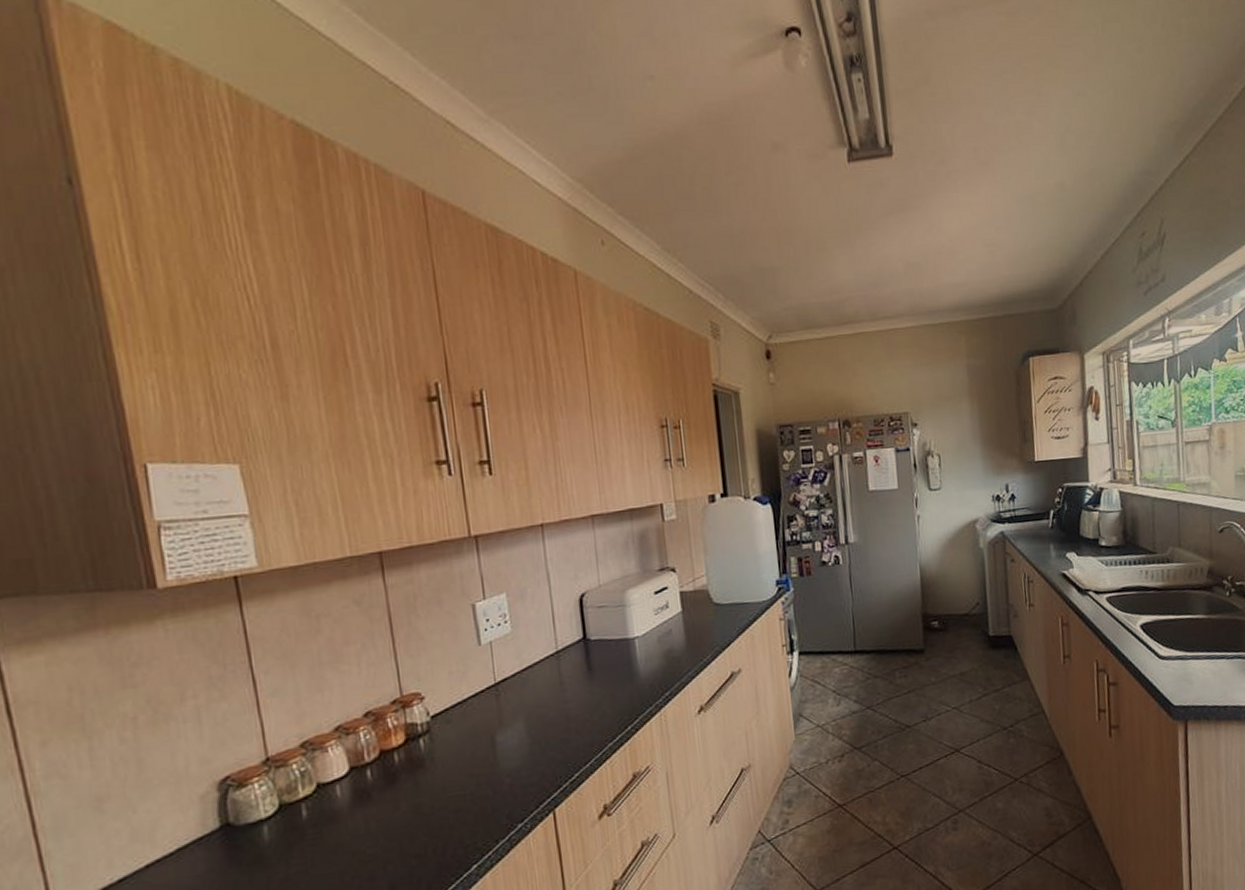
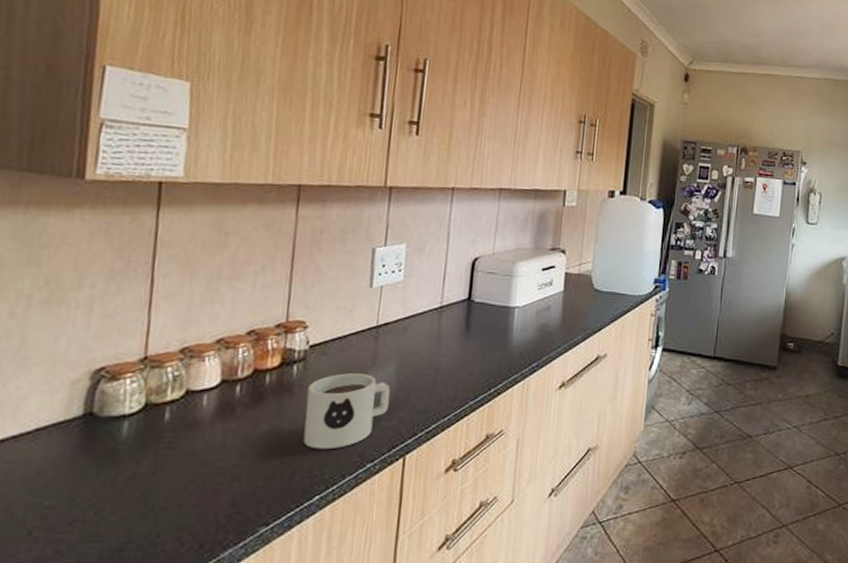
mug: none [439,734,526,819] -> present [303,373,390,450]

